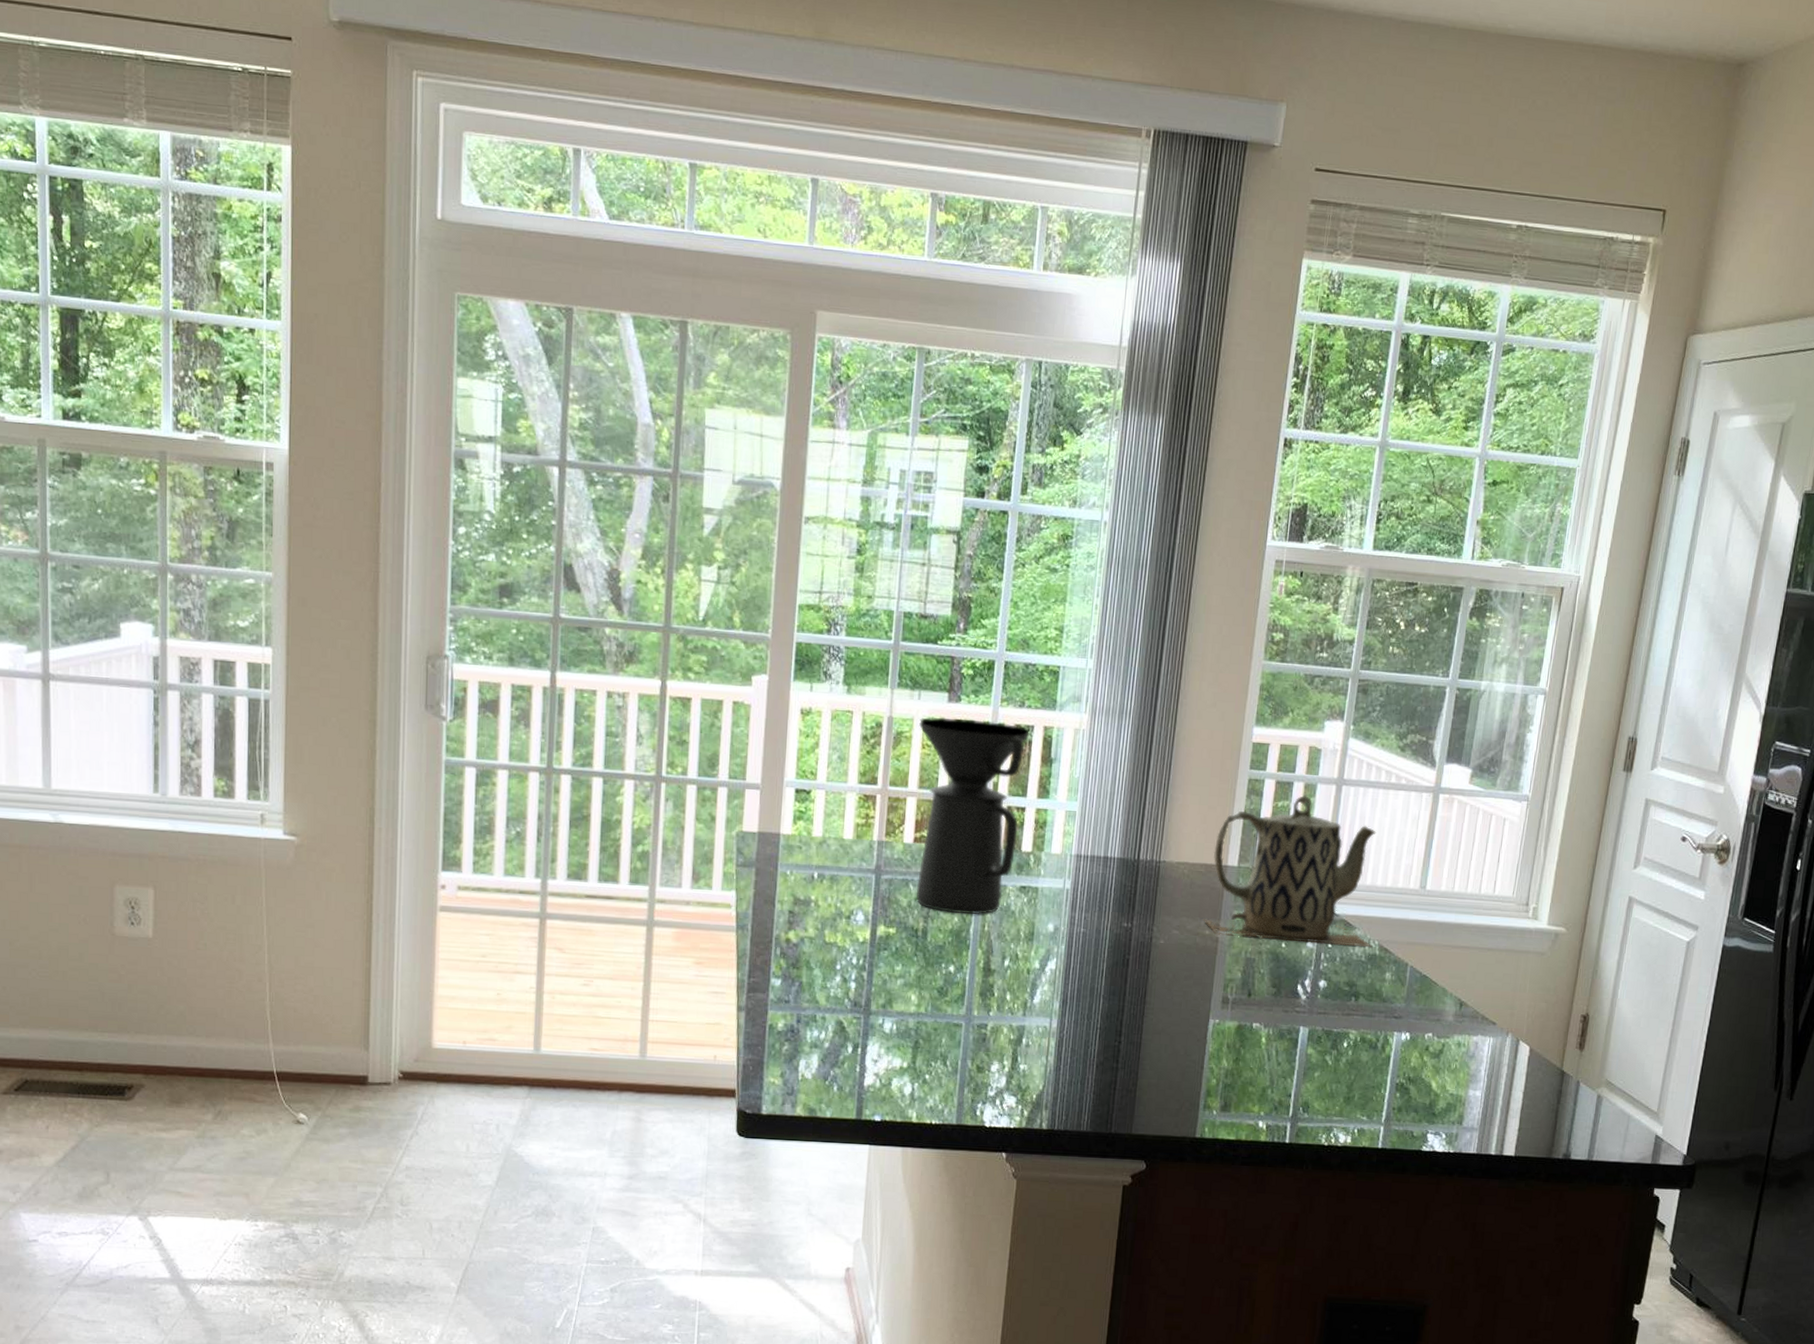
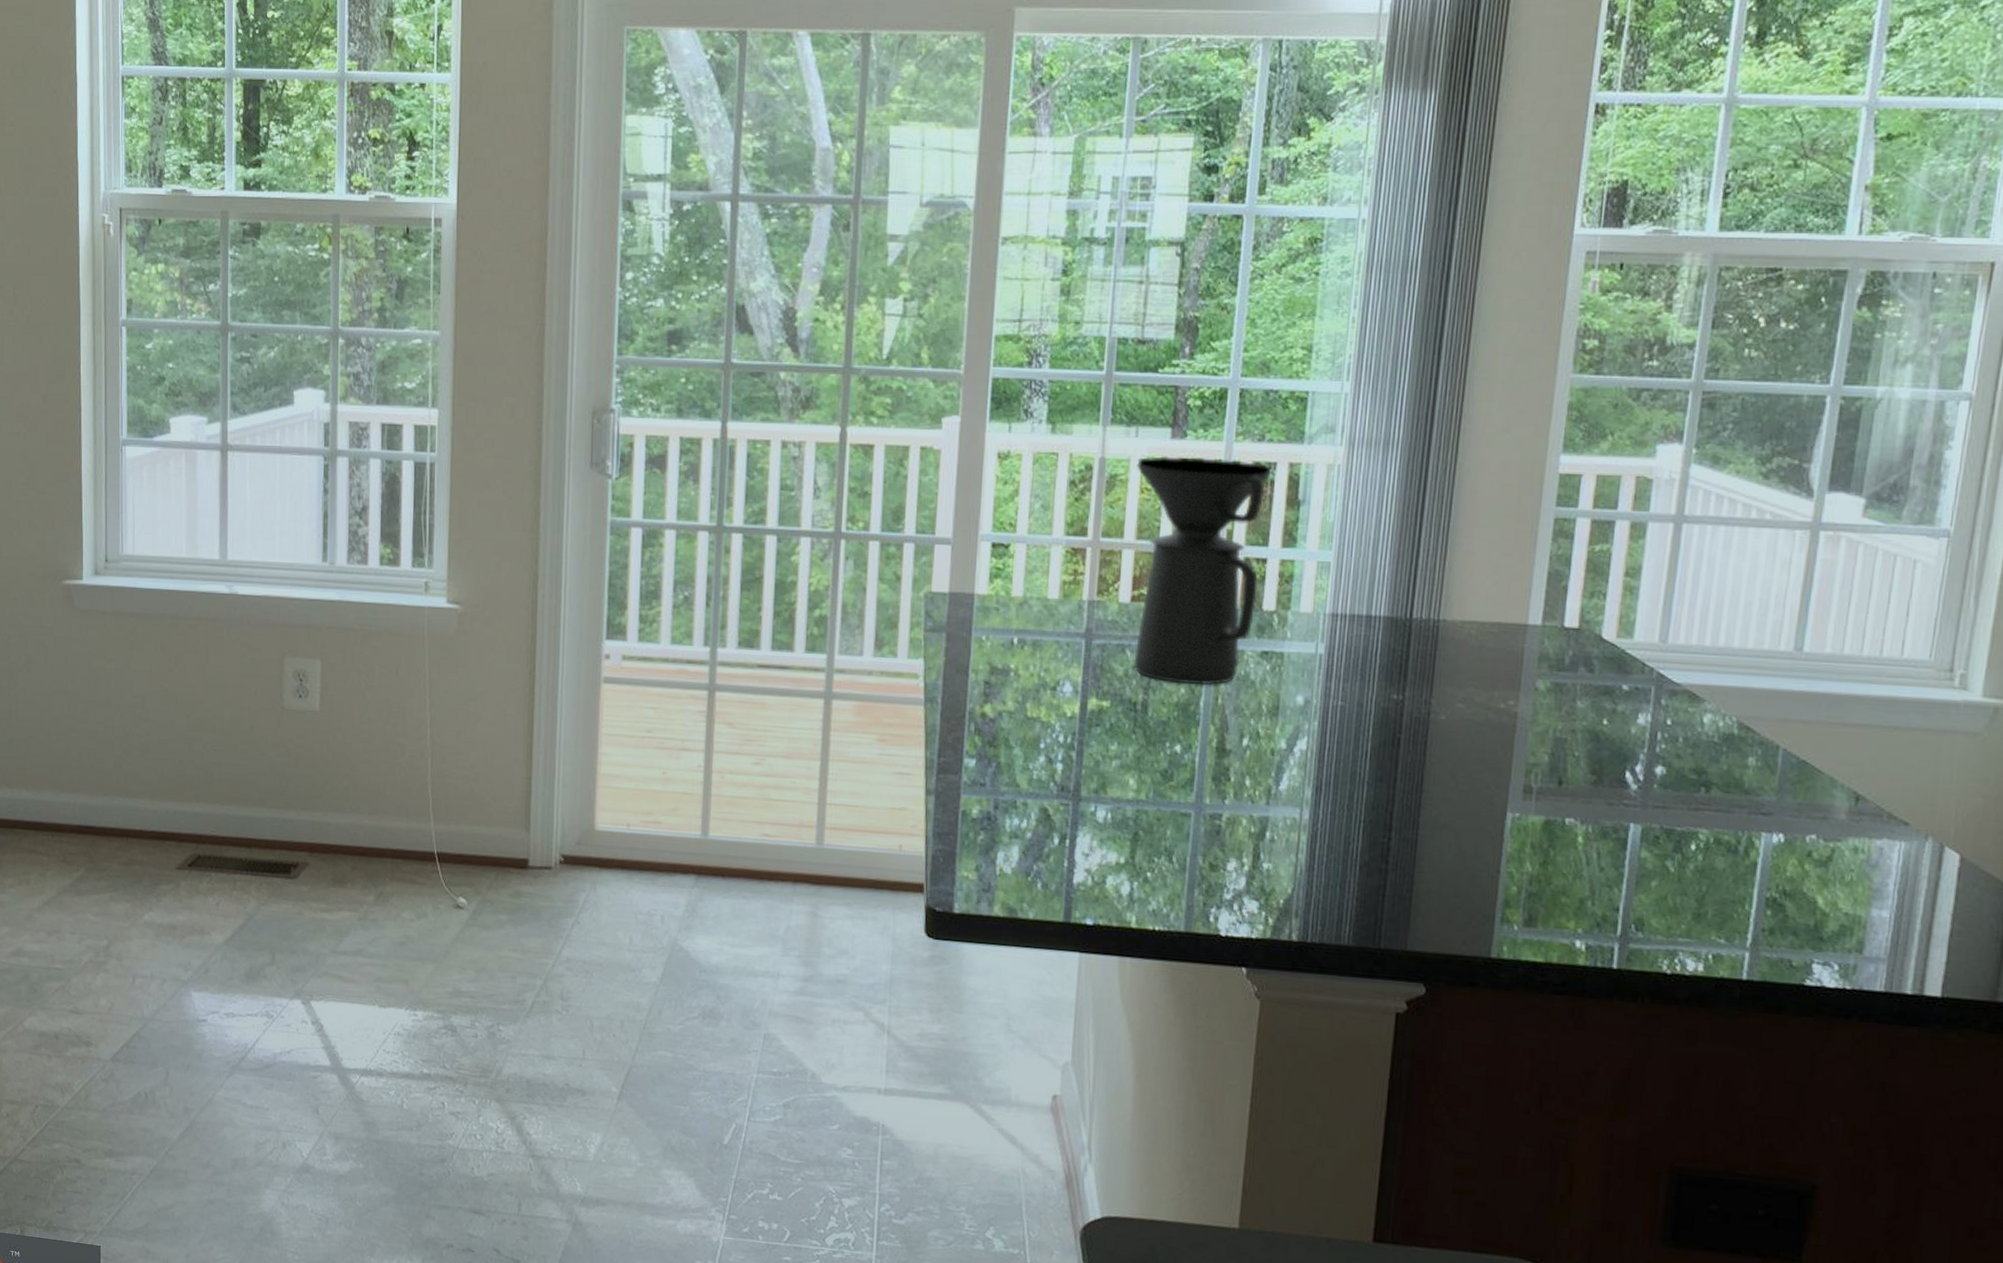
teapot: present [1203,796,1376,948] -> none [1496,537,1731,726]

